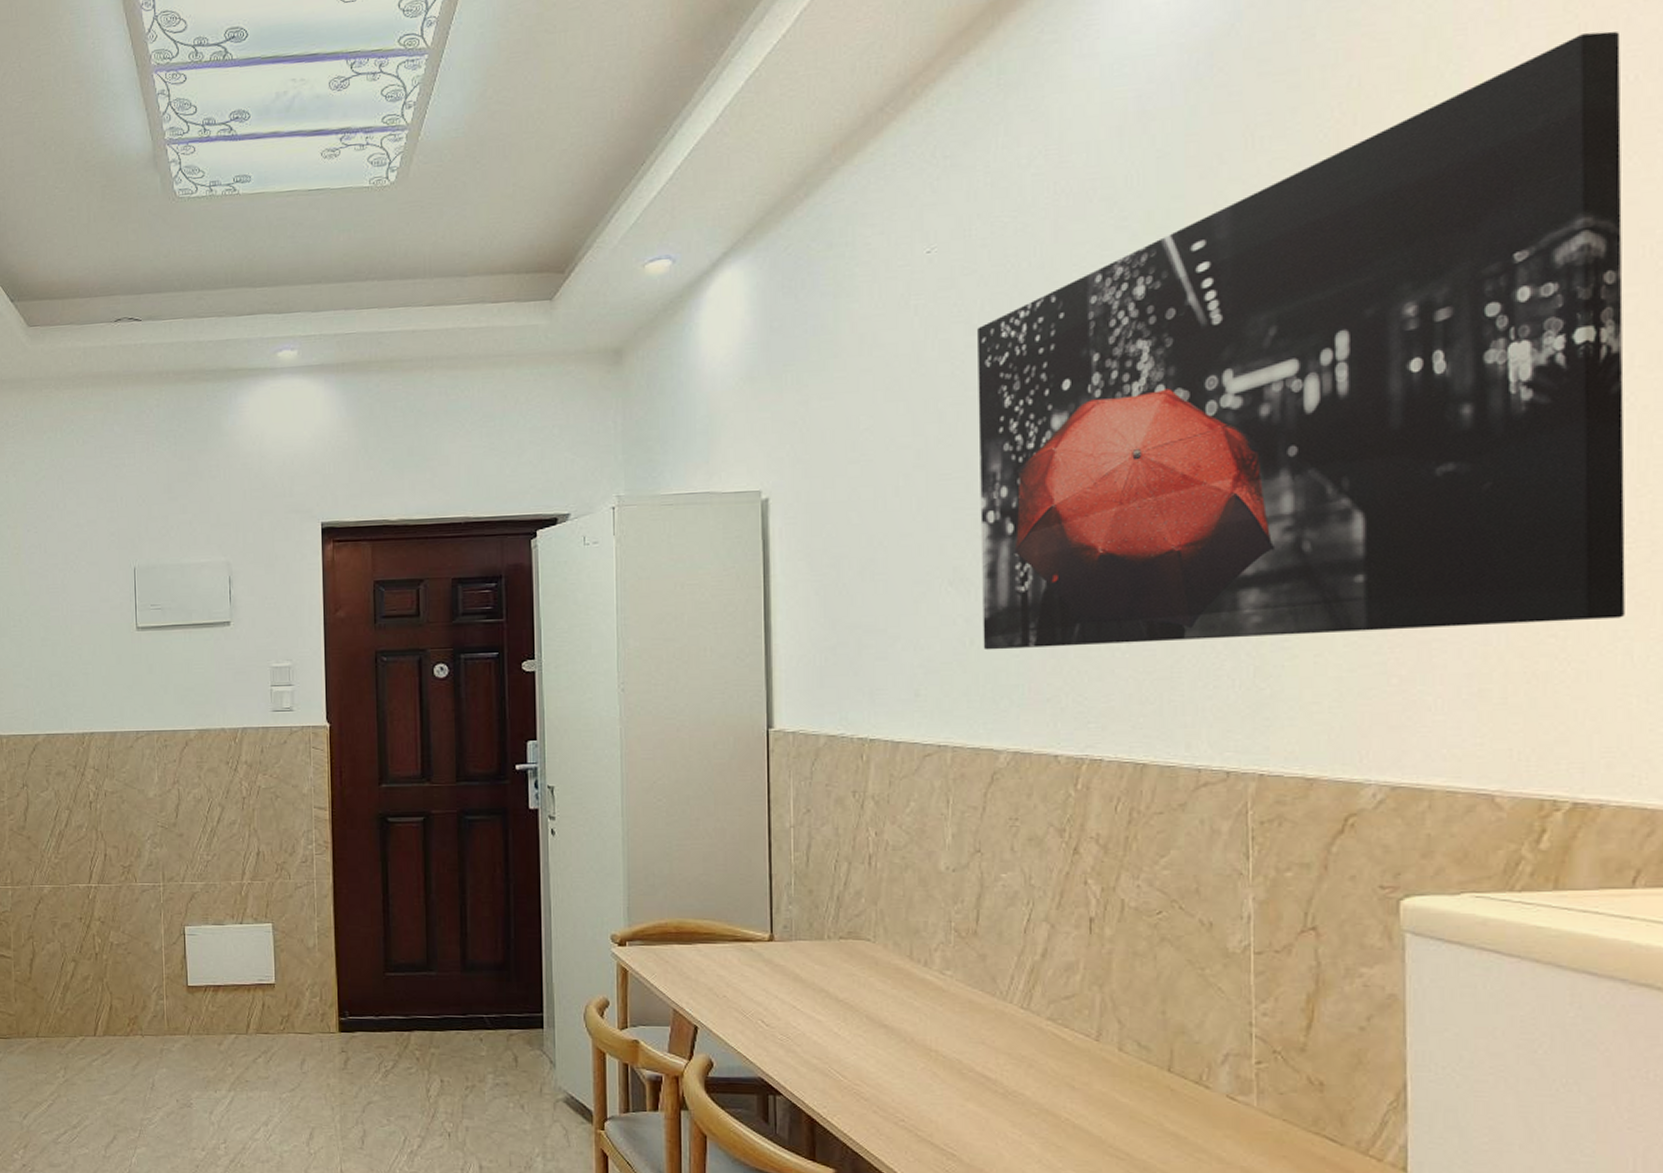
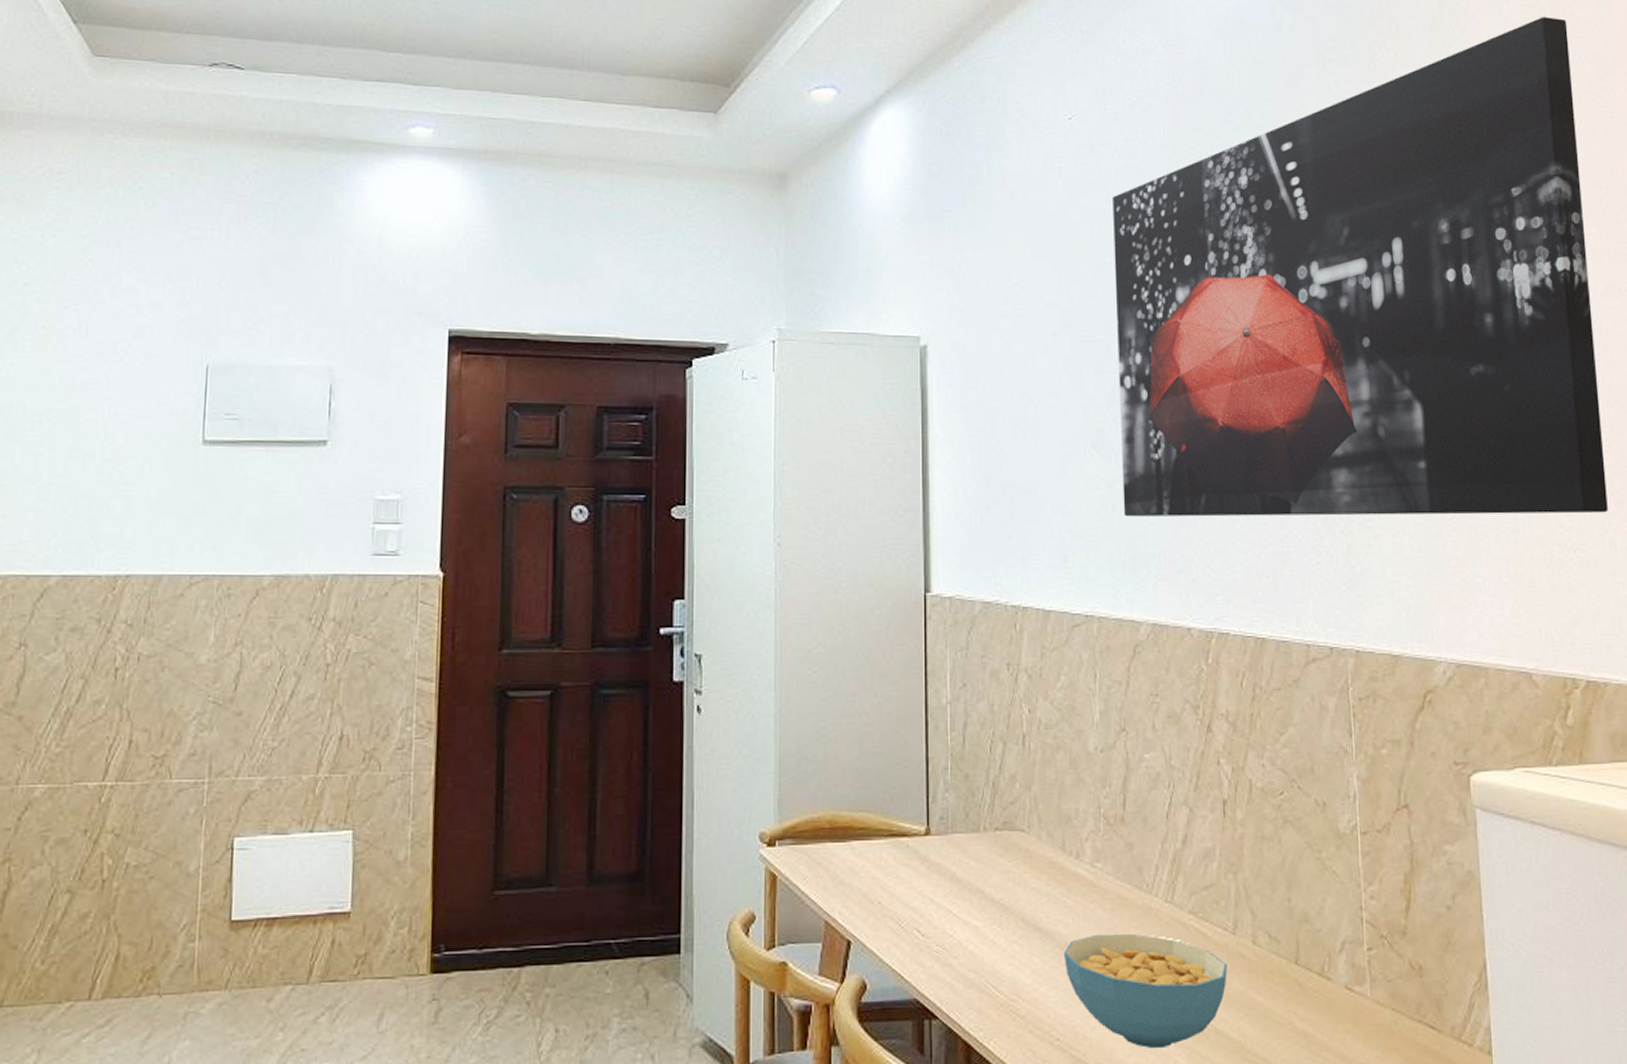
cereal bowl: none [909,1033,1088,1137] -> present [1063,933,1227,1049]

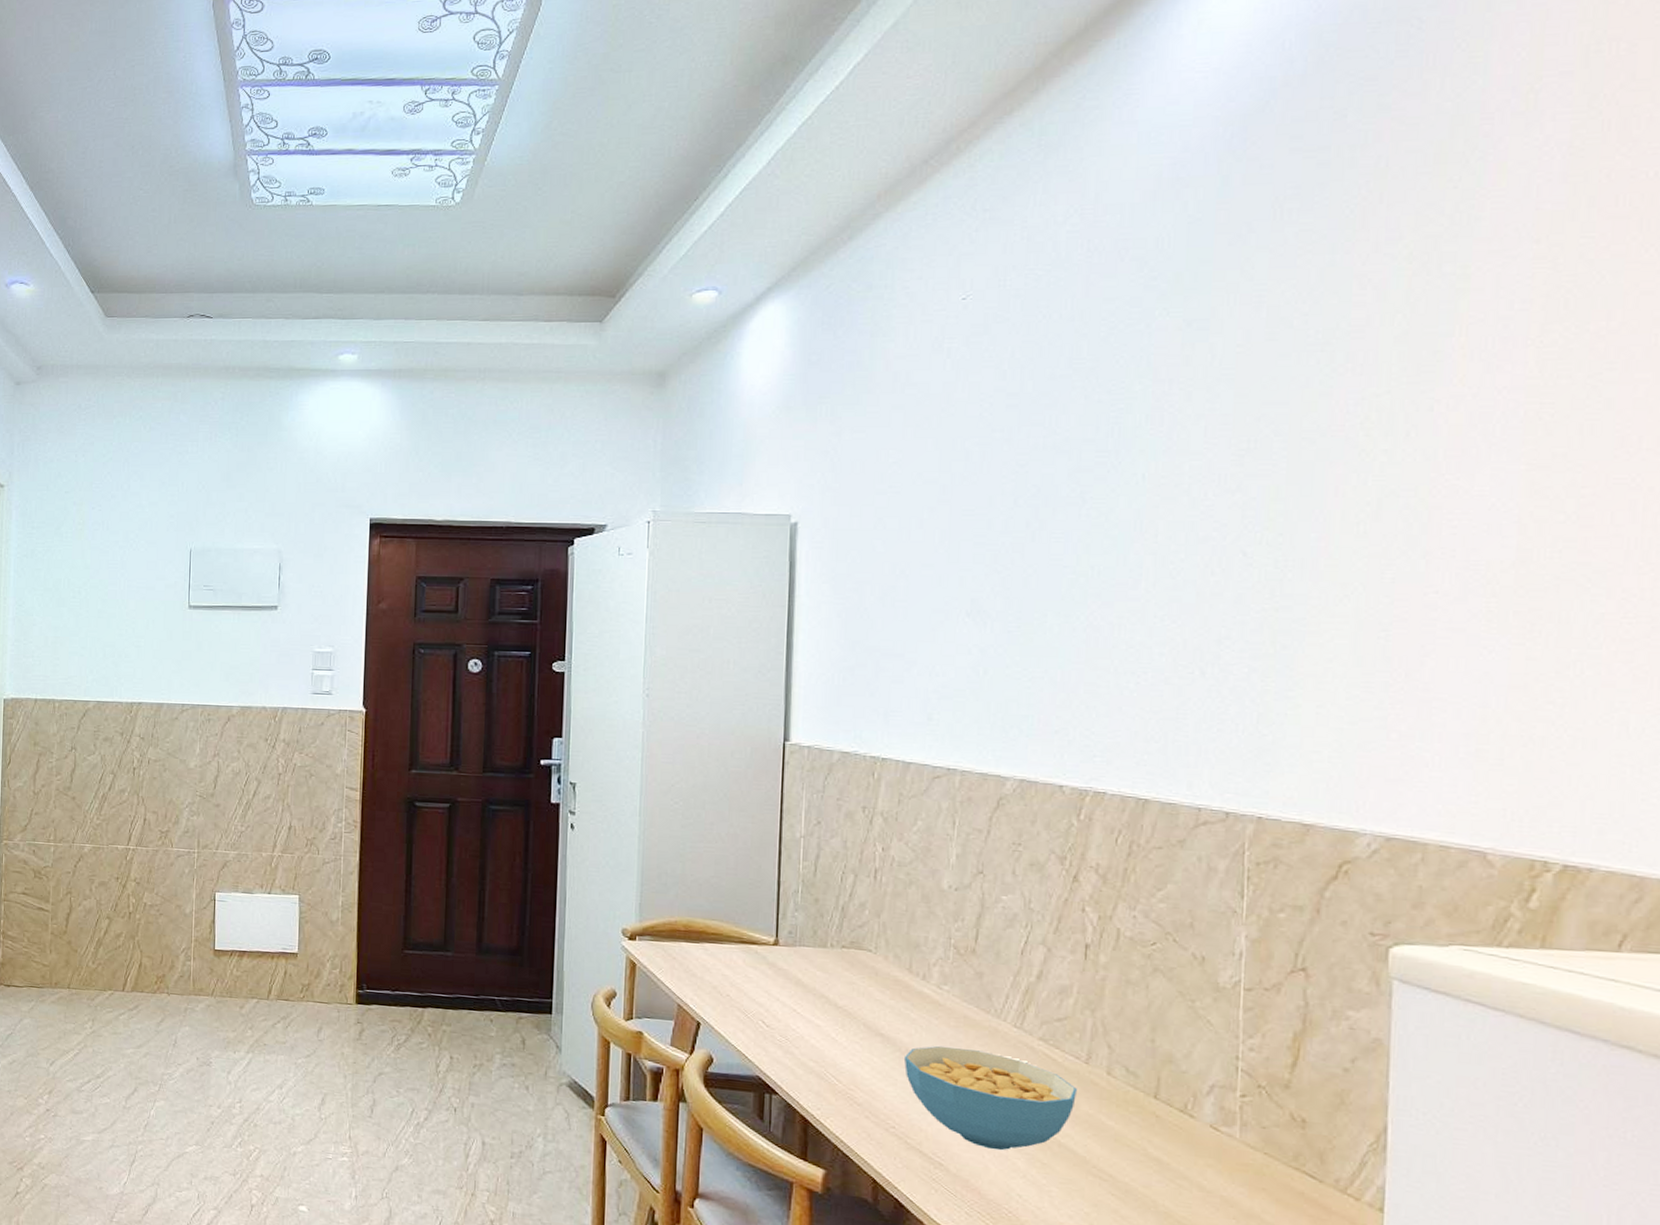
wall art: present [1113,17,1608,518] -> none [996,128,1643,690]

